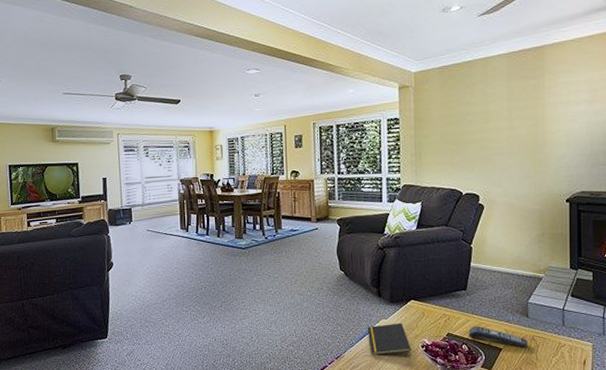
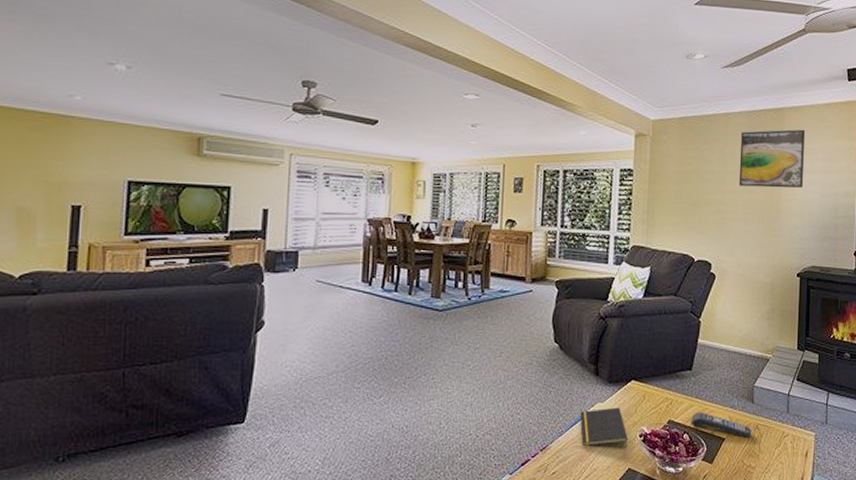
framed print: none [501,63,569,123] -> present [738,129,805,188]

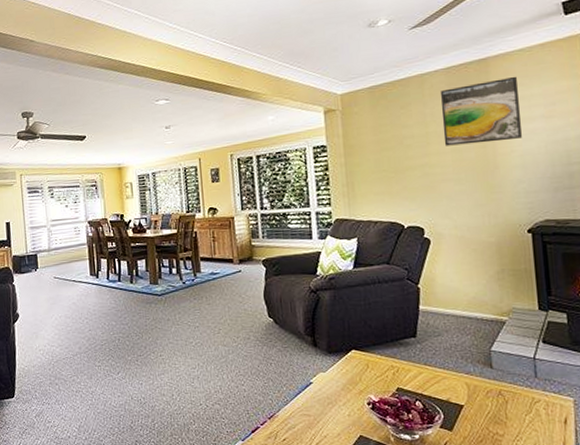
notepad: present [579,407,628,447] -> none [302,376,356,415]
remote control: present [691,412,751,438] -> none [422,378,494,404]

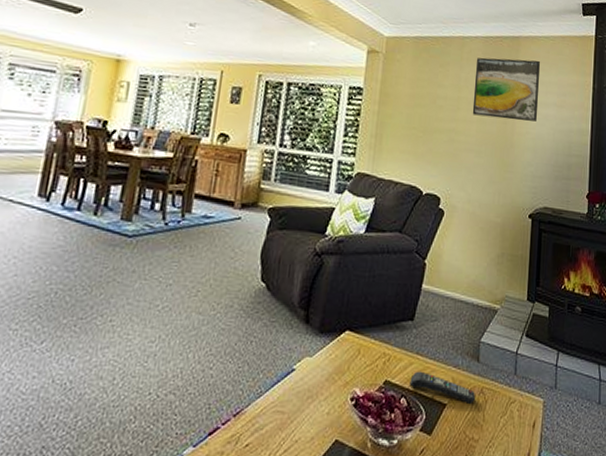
remote control: none [422,378,494,404] -> present [409,371,475,403]

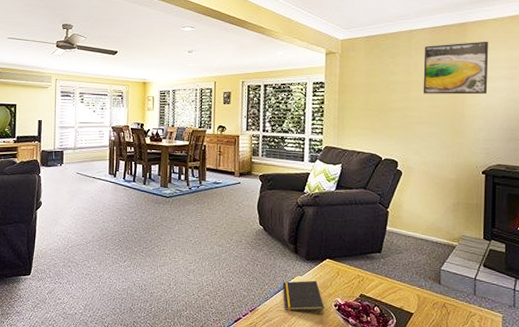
notepad: none [283,363,338,412] -> present [282,280,324,311]
remote control: present [409,371,475,403] -> none [381,288,438,314]

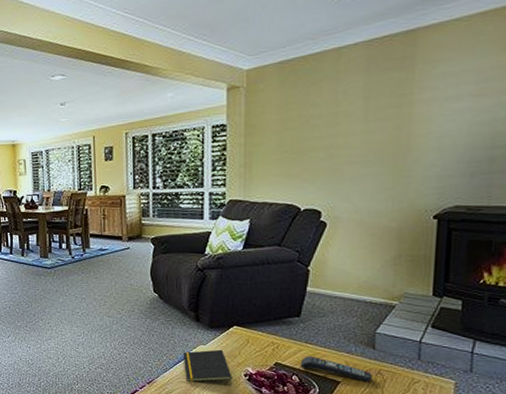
remote control: none [381,288,438,314] -> present [300,356,372,382]
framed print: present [423,41,489,95] -> none [354,49,448,127]

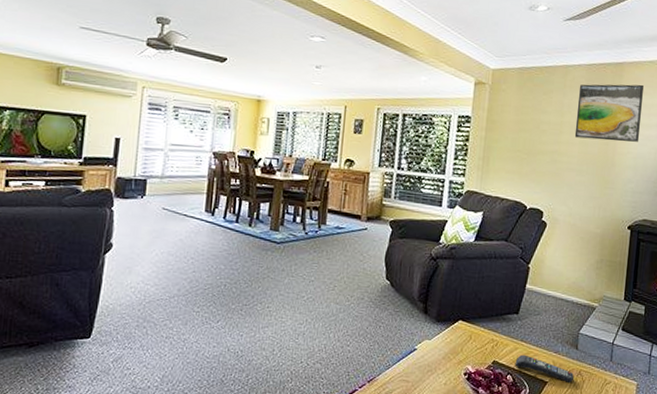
notepad: present [182,349,232,383] -> none [407,345,453,381]
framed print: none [354,49,448,127] -> present [574,84,644,142]

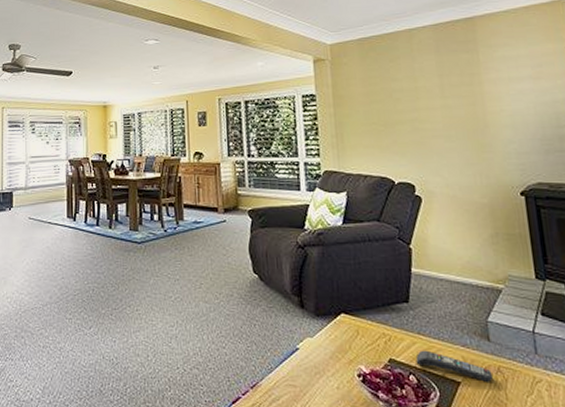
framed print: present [574,84,644,142] -> none [428,36,511,102]

